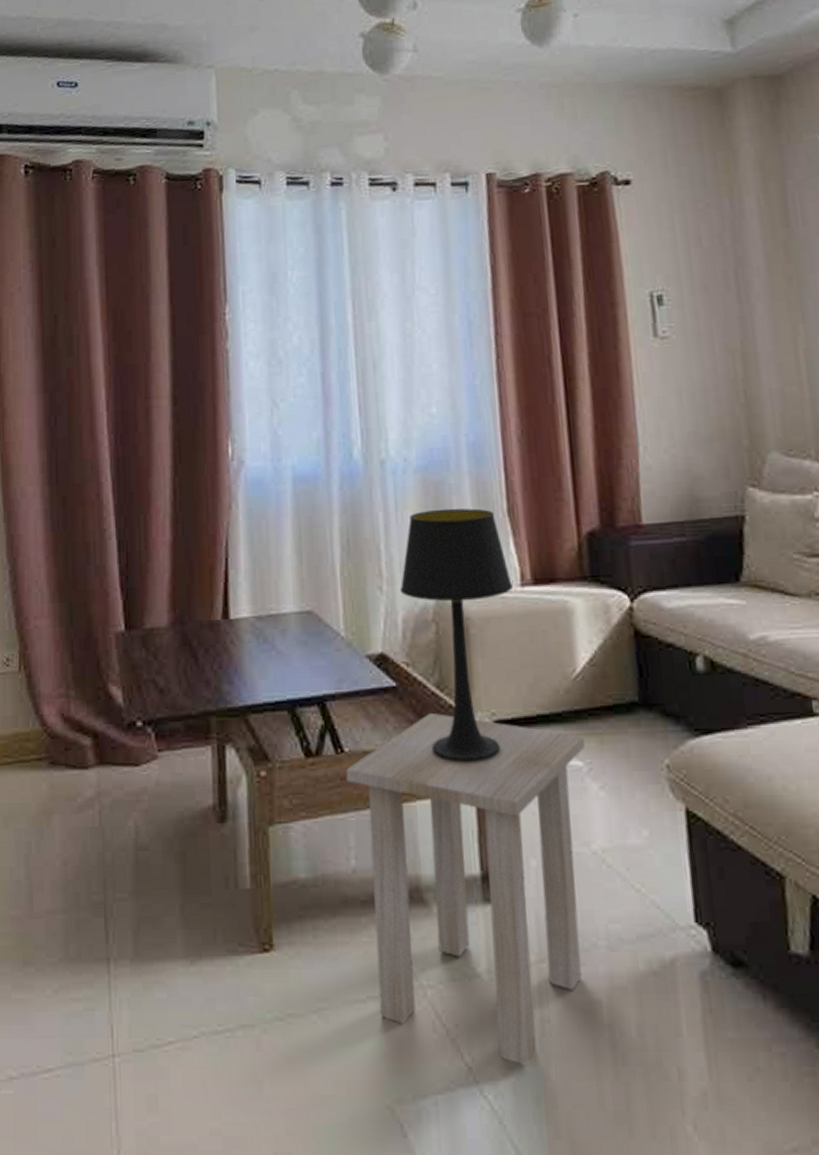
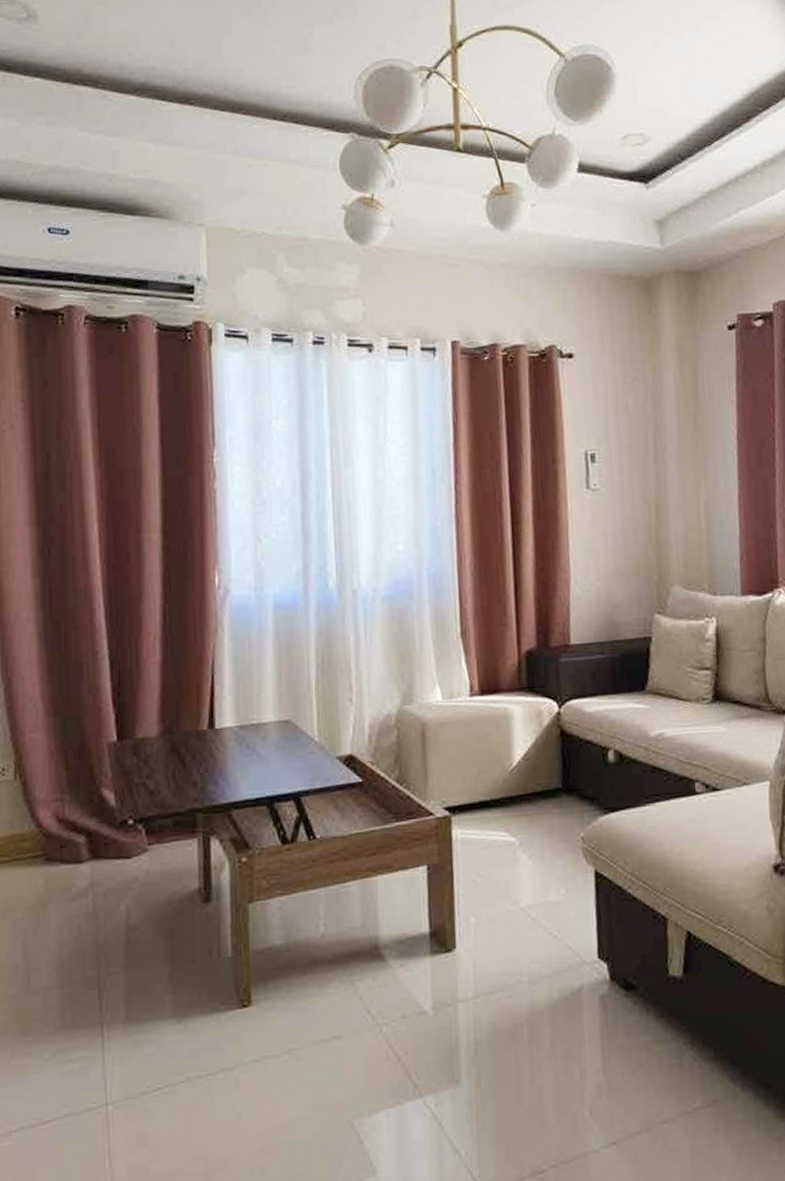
side table: present [346,712,586,1067] -> none [317,802,518,1080]
table lamp: present [400,508,513,764] -> none [367,631,463,844]

